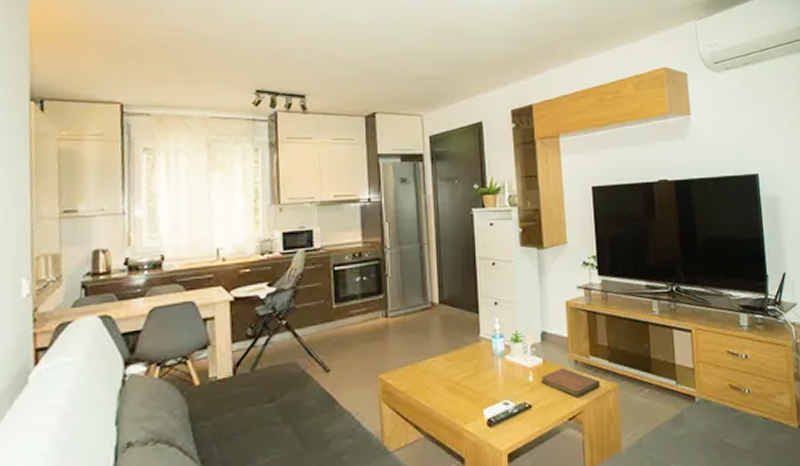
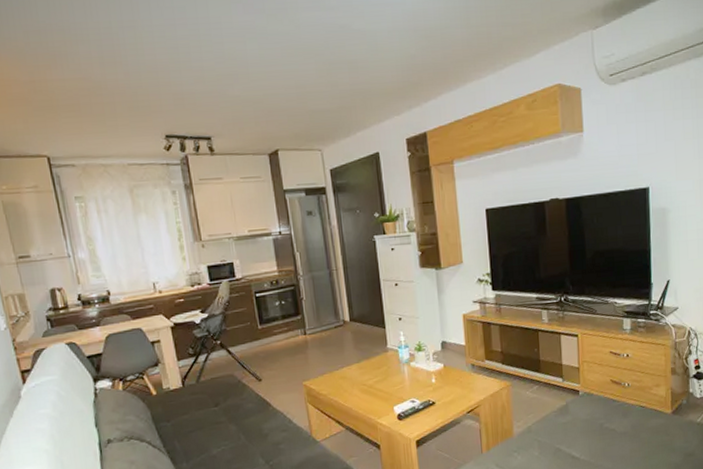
notebook: present [541,368,600,397] -> none [442,371,495,394]

